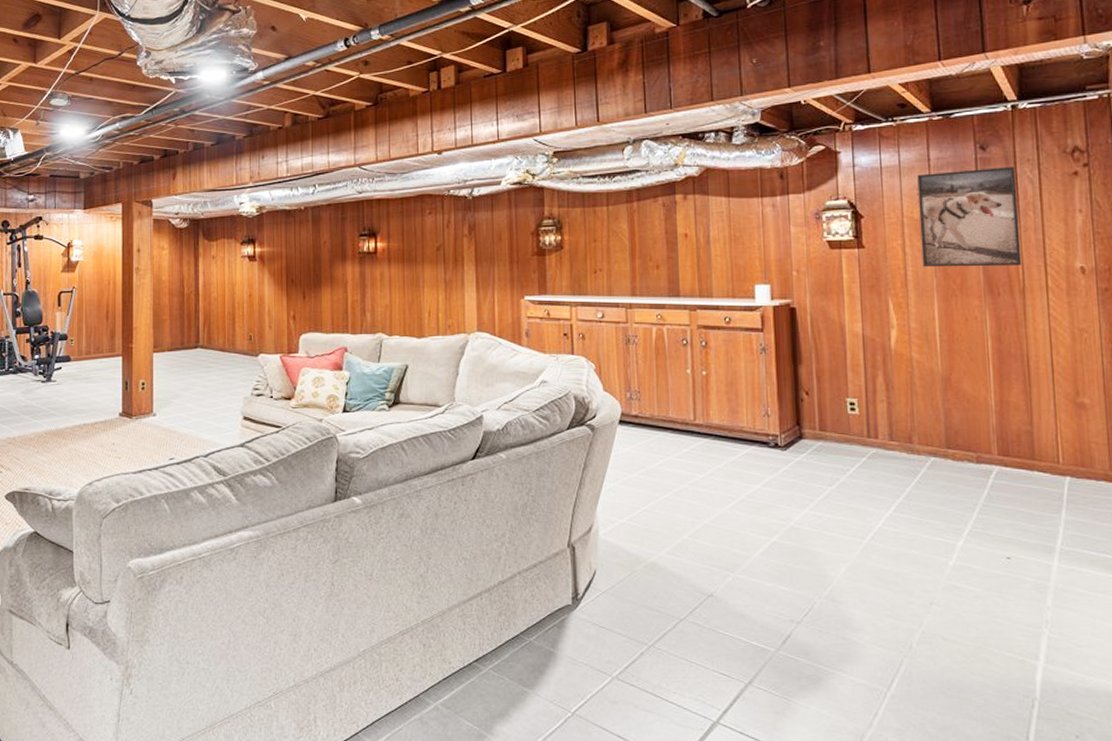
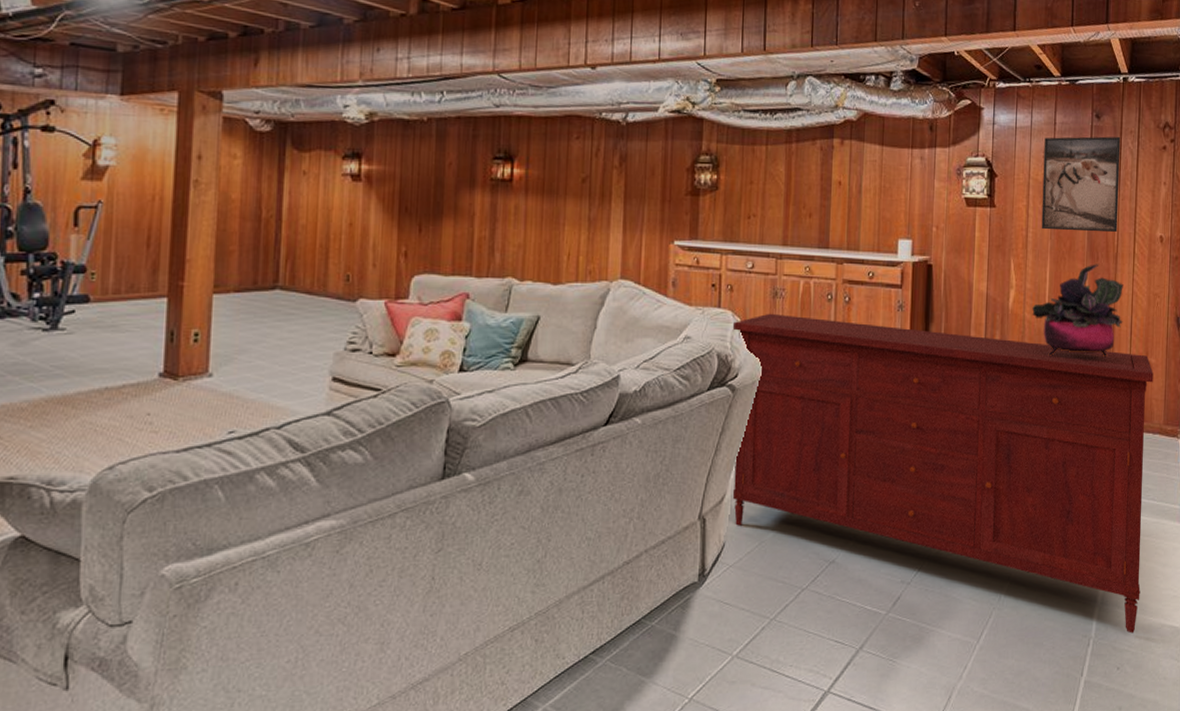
sideboard: none [587,358,1099,700] -> present [732,313,1154,634]
potted plant: none [920,300,1041,398] -> present [1032,264,1123,358]

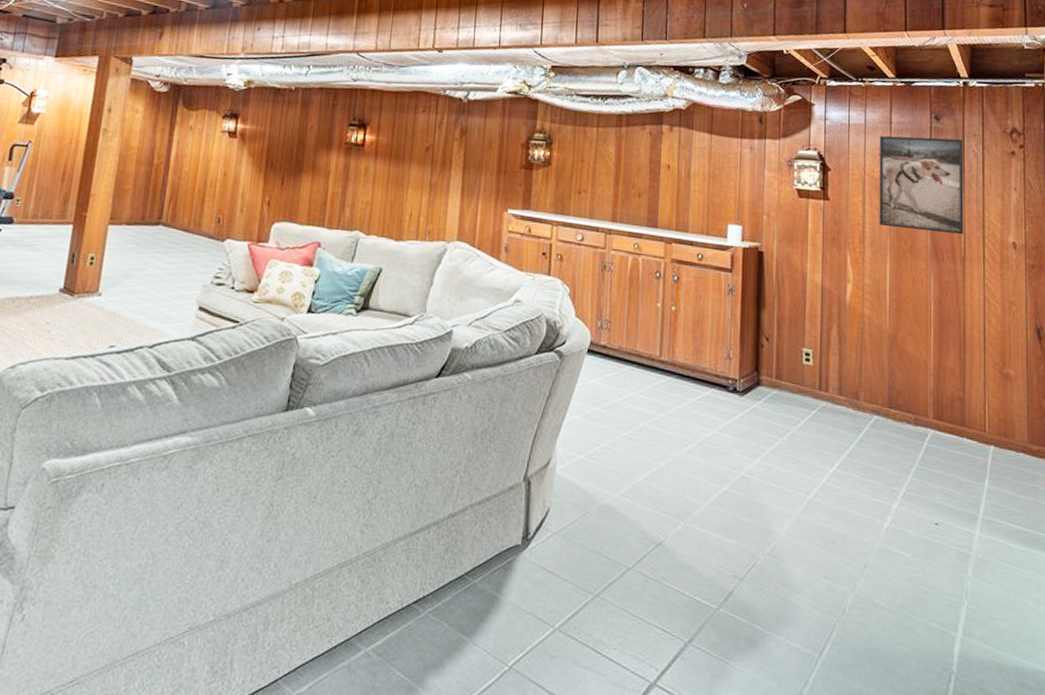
sideboard: present [732,313,1154,634] -> none [557,285,1013,676]
potted plant: present [1032,264,1123,358] -> none [872,265,975,364]

